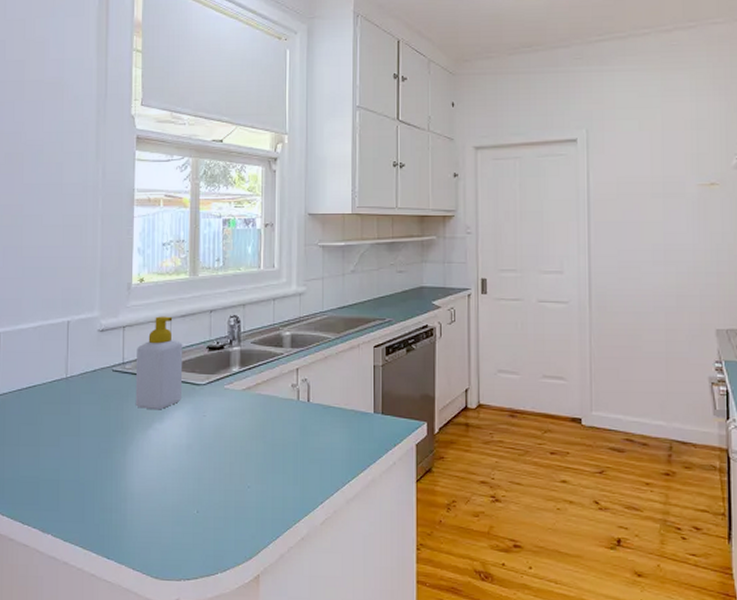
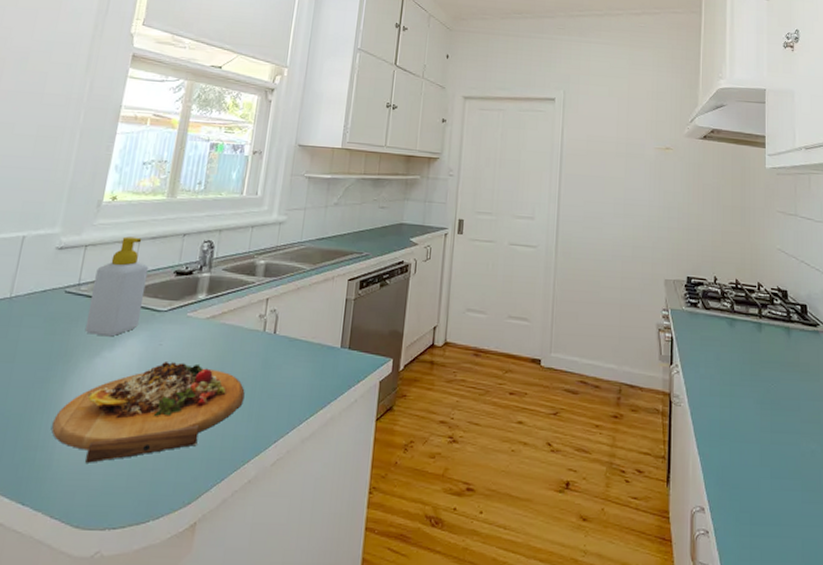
cutting board: none [121,431,288,523] -> present [51,362,245,463]

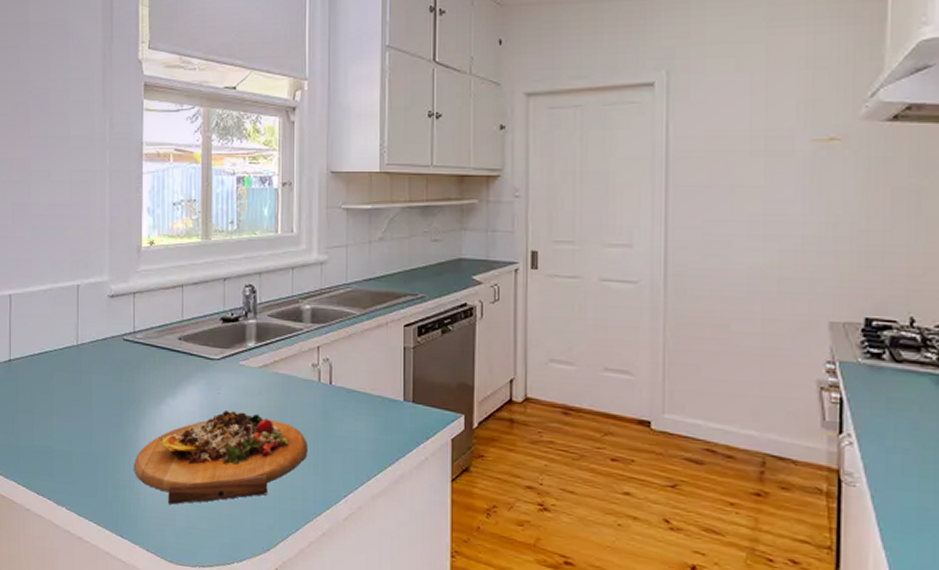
soap bottle: present [84,236,149,337] -> none [147,283,196,385]

